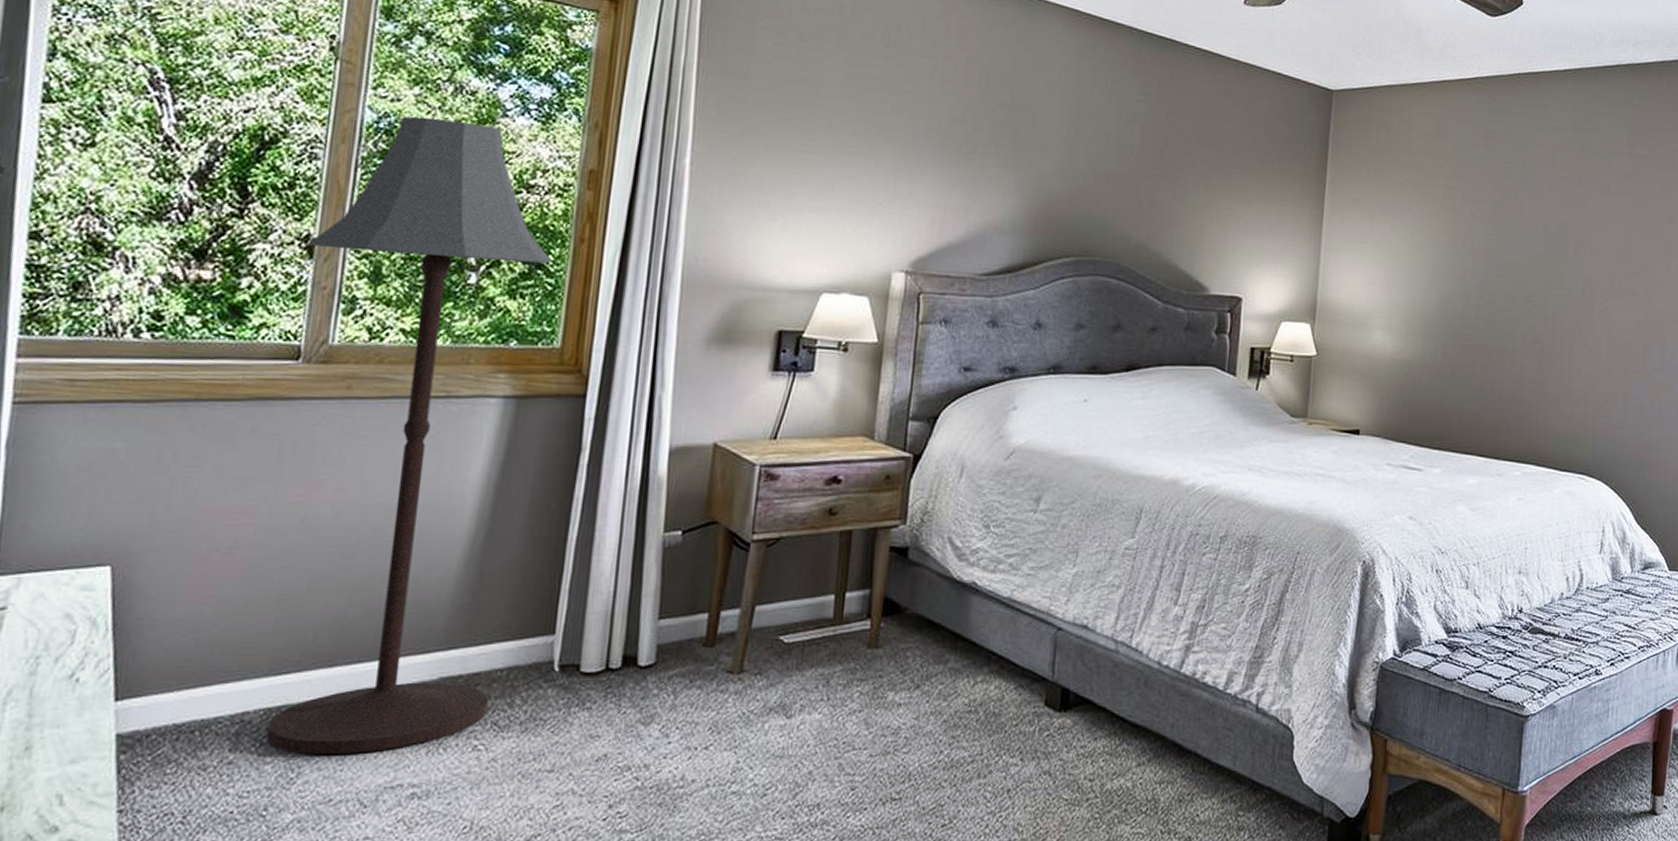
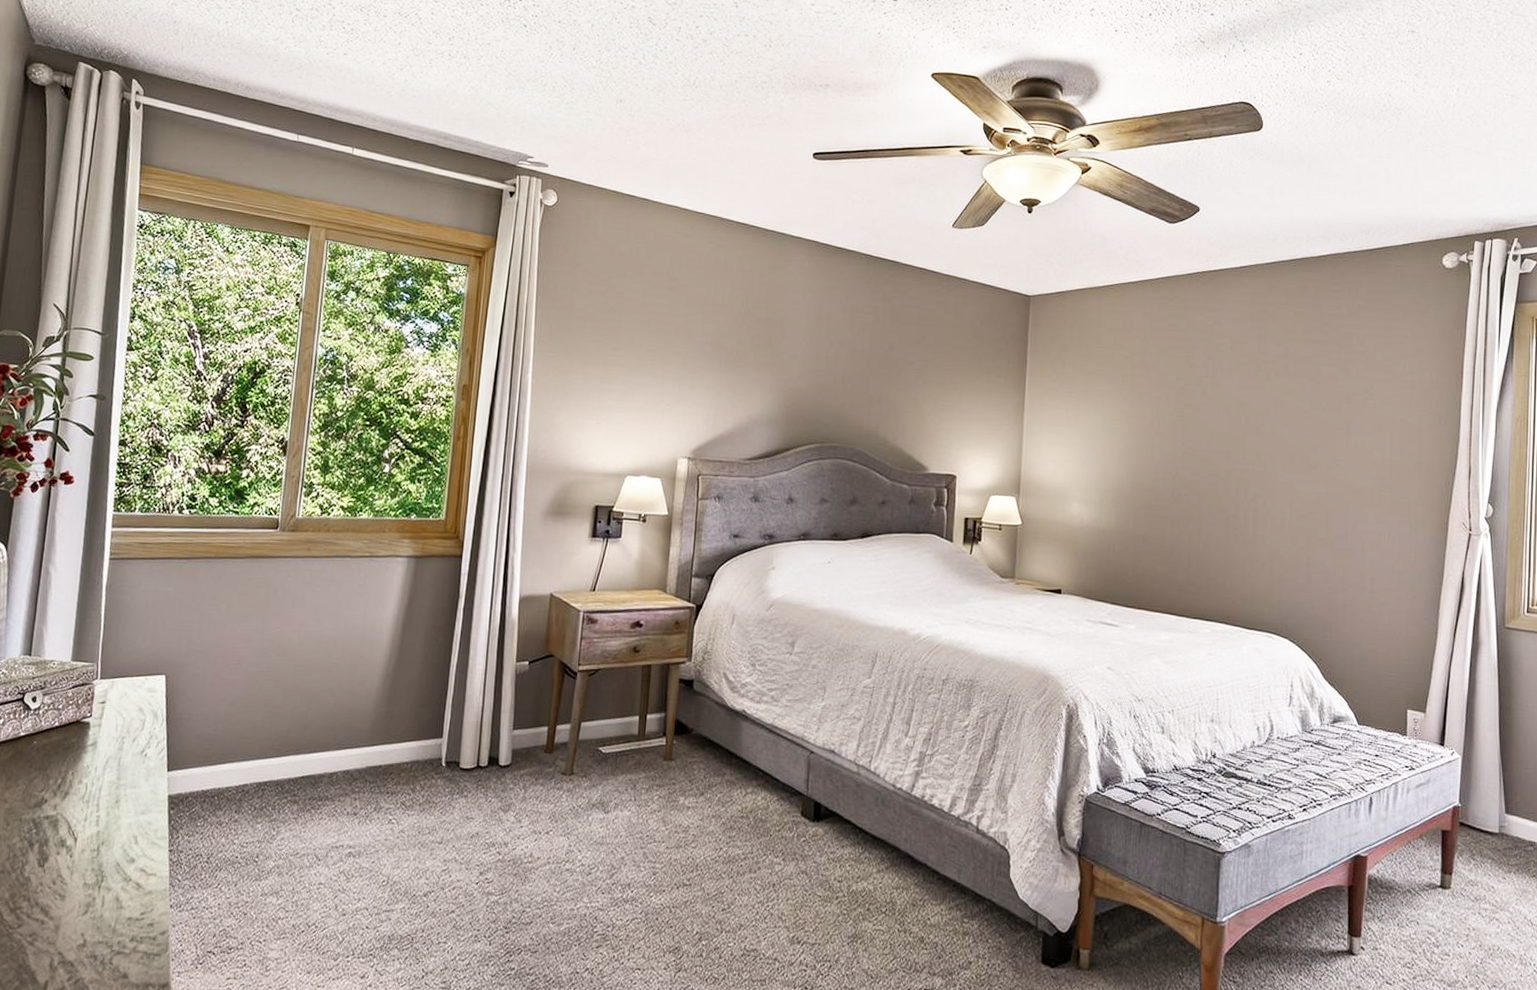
floor lamp: present [266,116,552,754] -> none [257,350,438,820]

